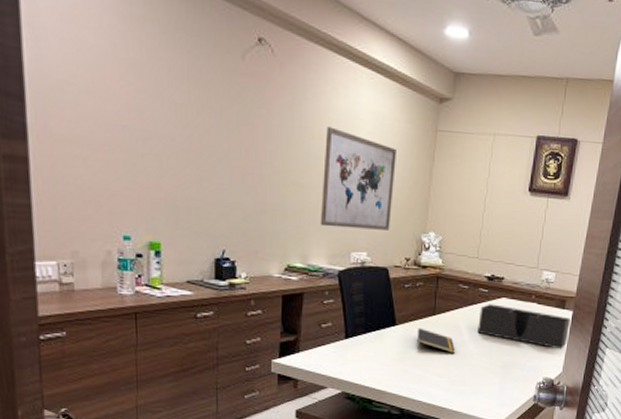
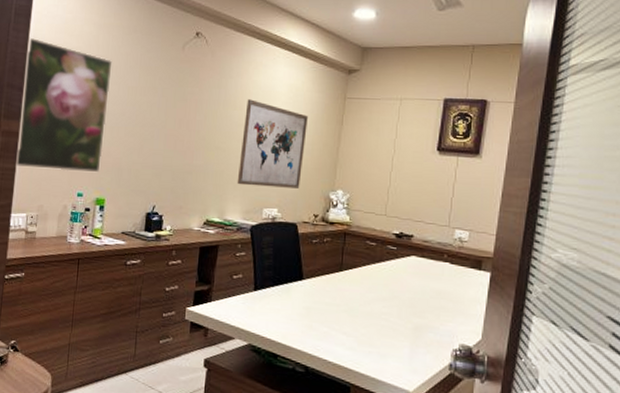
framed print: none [21,24,151,212] -> present [16,37,113,173]
notepad: present [417,328,455,353] -> none [323,283,362,311]
desk organizer: present [477,304,572,350] -> none [386,262,490,314]

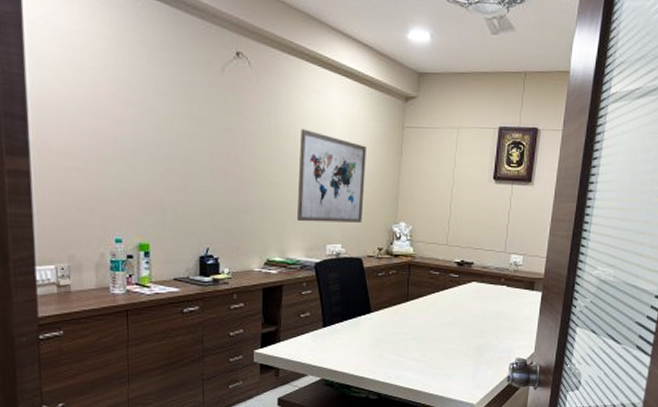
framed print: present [16,37,113,173] -> none [24,53,140,216]

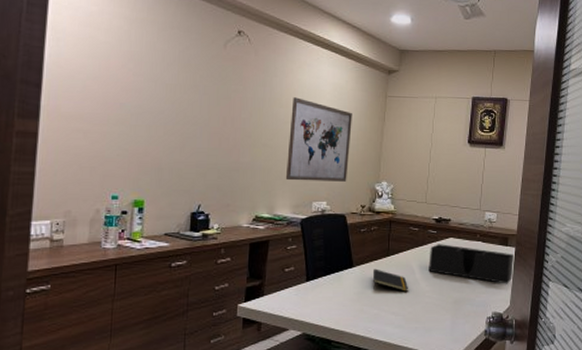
notepad: none [391,314,429,338] -> present [372,268,408,292]
desk organizer: none [450,288,541,330] -> present [428,244,515,284]

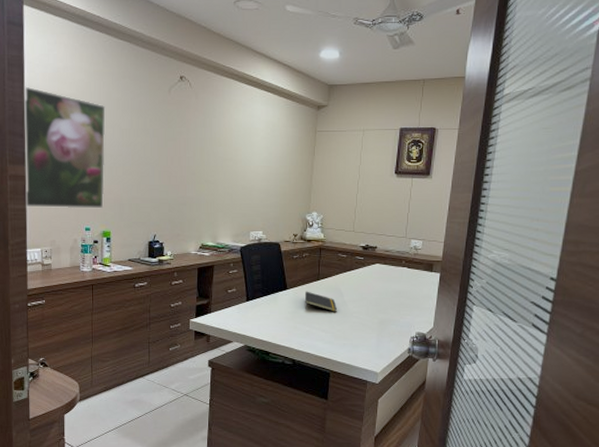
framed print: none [35,29,147,174] -> present [24,86,106,209]
wall art: present [285,97,352,182] -> none [226,136,284,213]
desk organizer: present [428,244,515,284] -> none [356,269,439,307]

